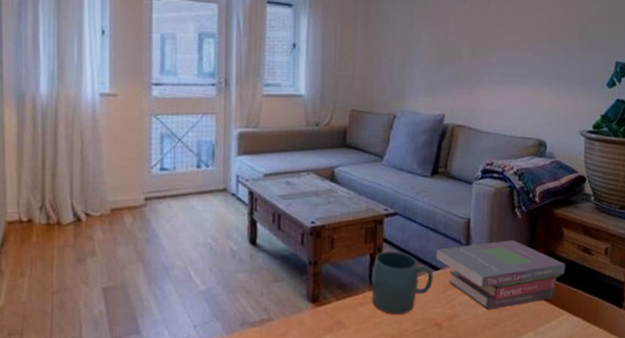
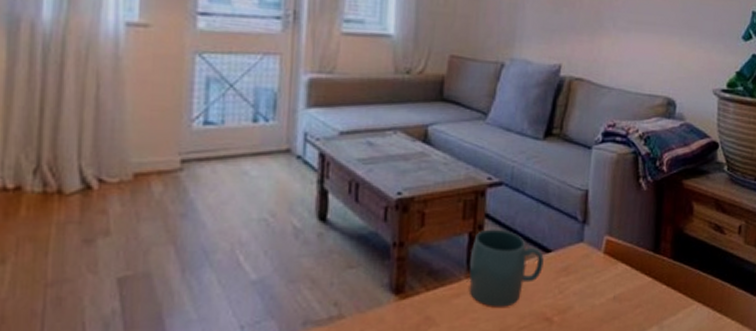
books: present [436,240,565,309] -> none [548,216,695,300]

